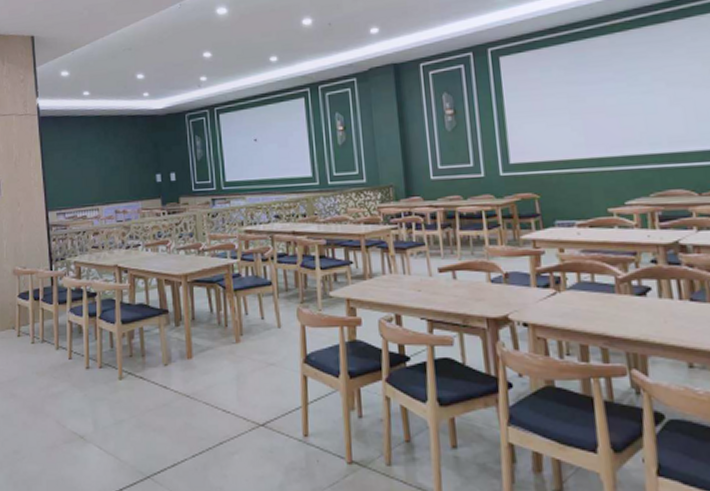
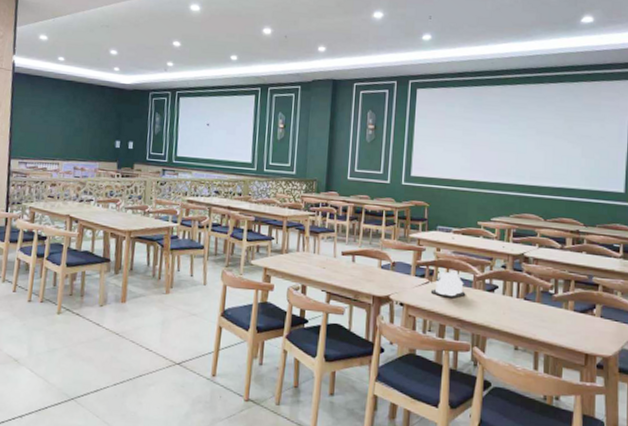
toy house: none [560,274,609,310] -> present [430,270,466,298]

